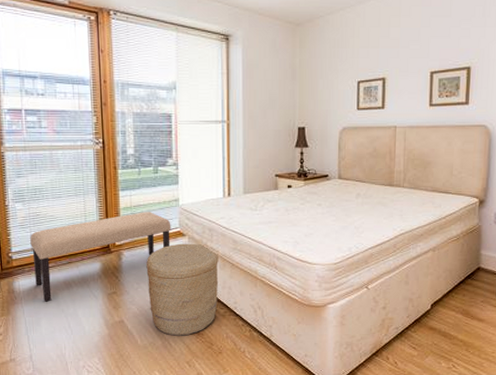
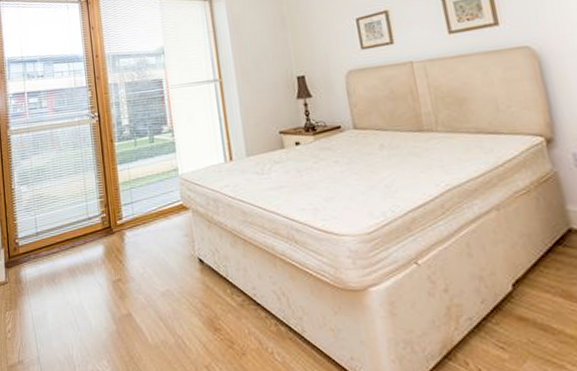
bench: present [30,212,171,302] -> none [34,185,174,293]
woven basket: present [146,243,219,336] -> none [150,217,233,332]

